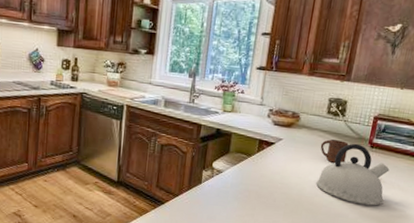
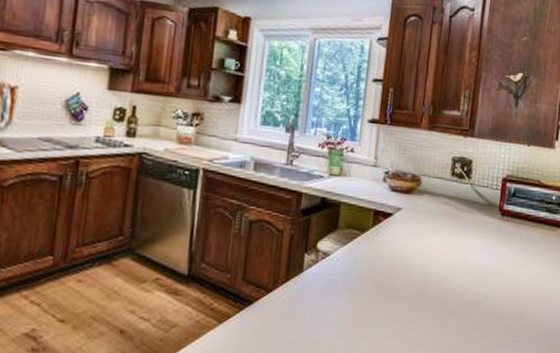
kettle: present [316,143,390,206] -> none [443,211,524,288]
cup: present [320,139,349,163] -> none [446,206,477,236]

